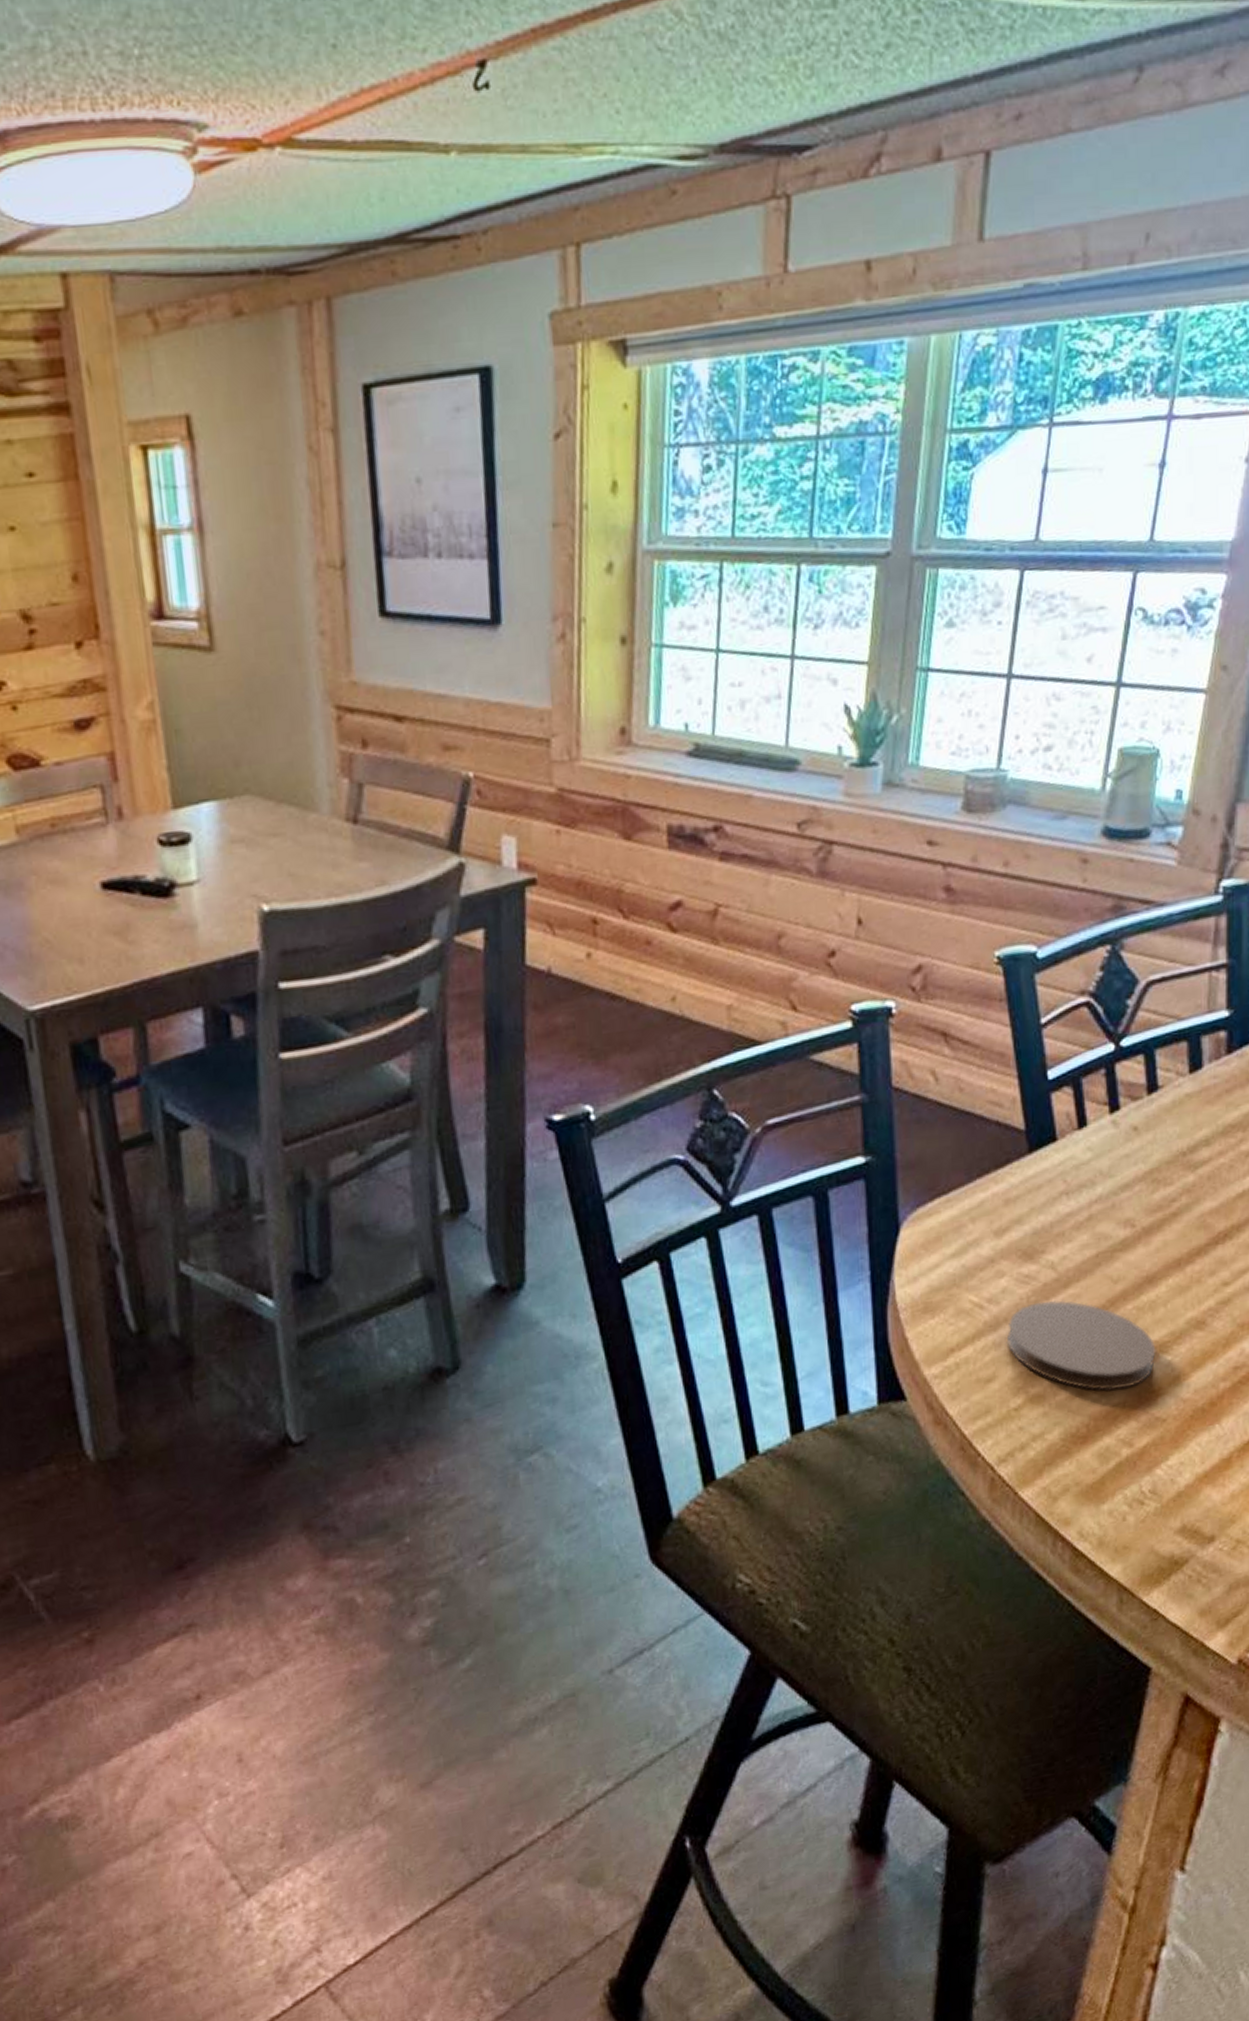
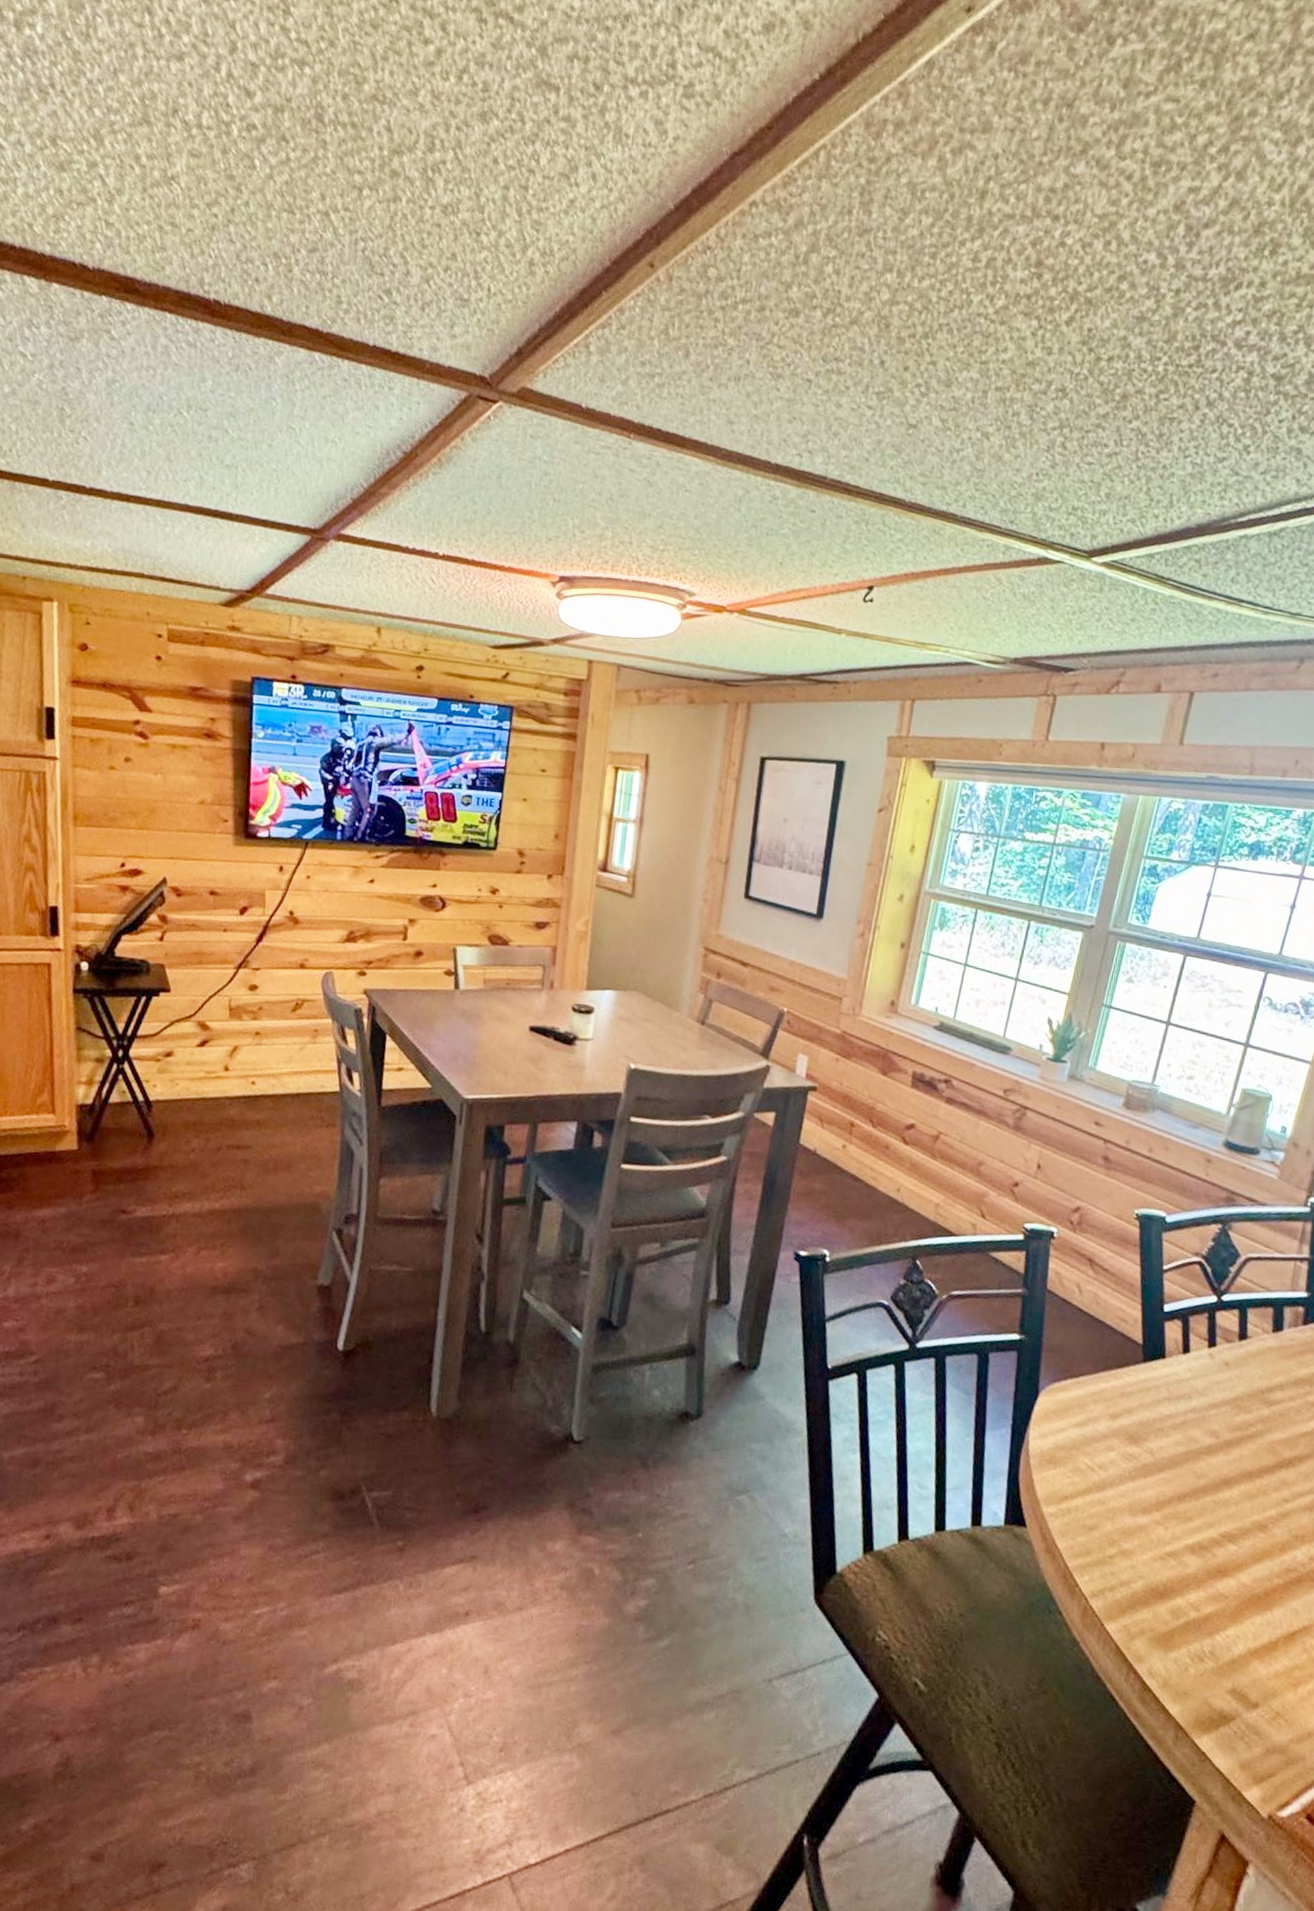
coaster: present [1006,1300,1156,1391] -> none [1109,1477,1226,1564]

